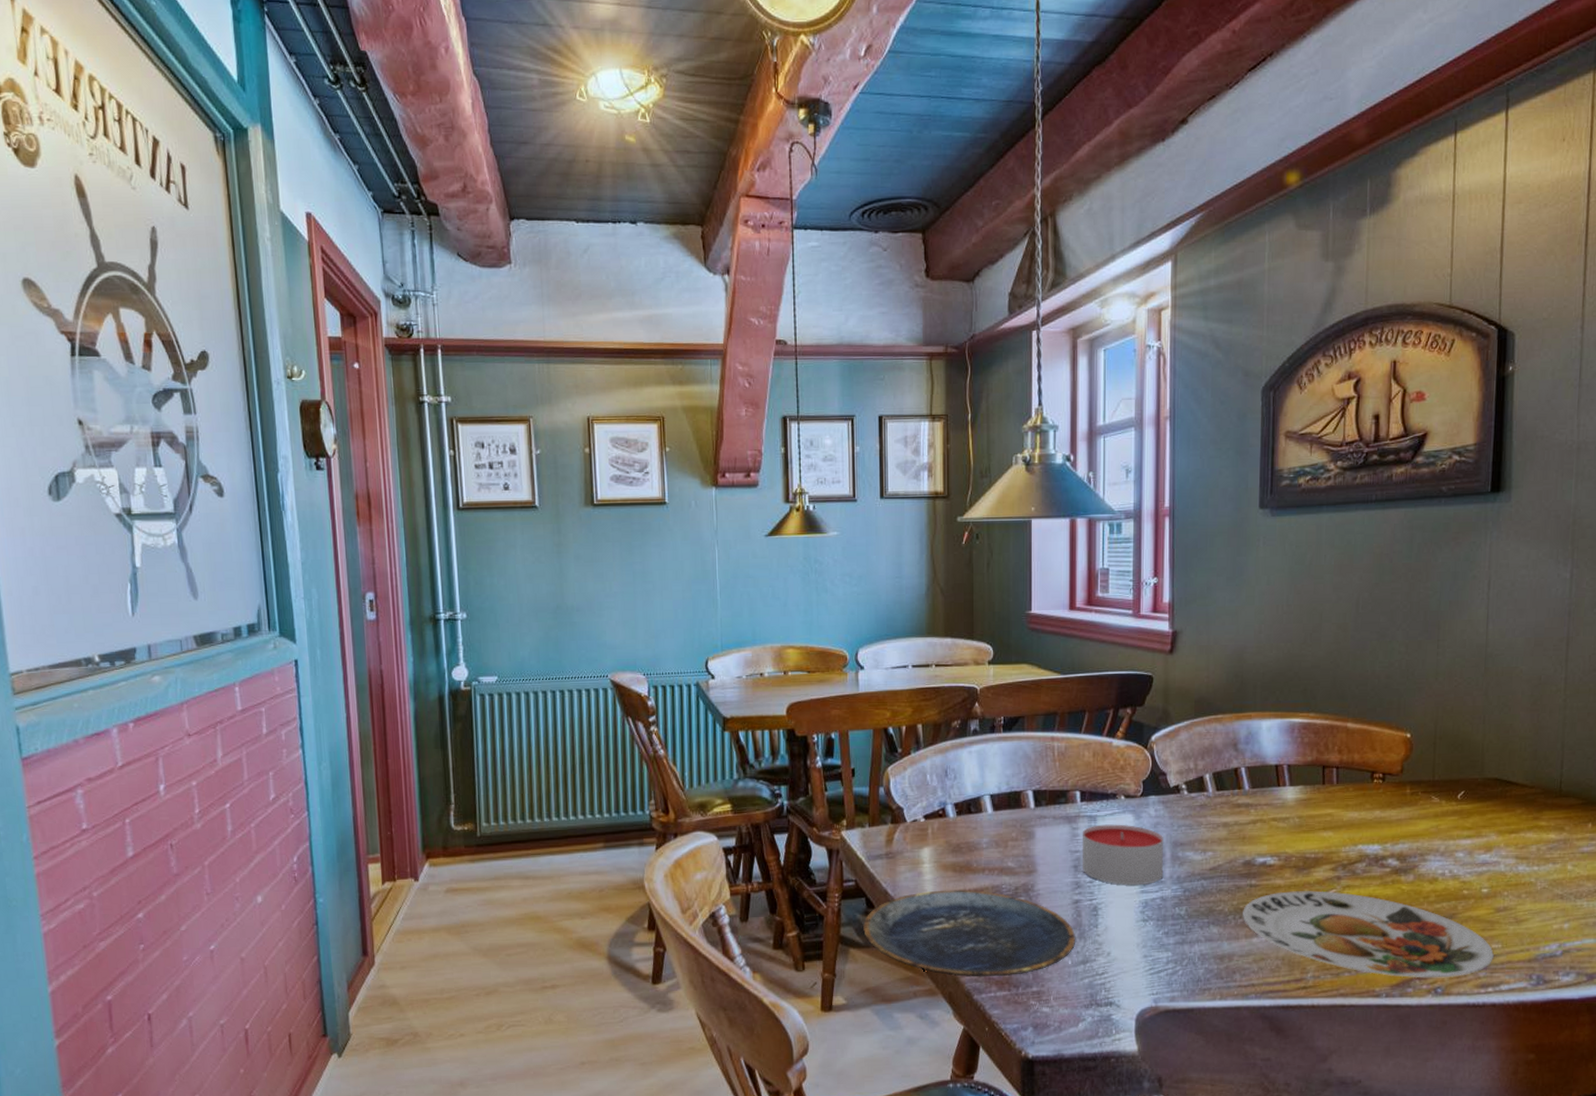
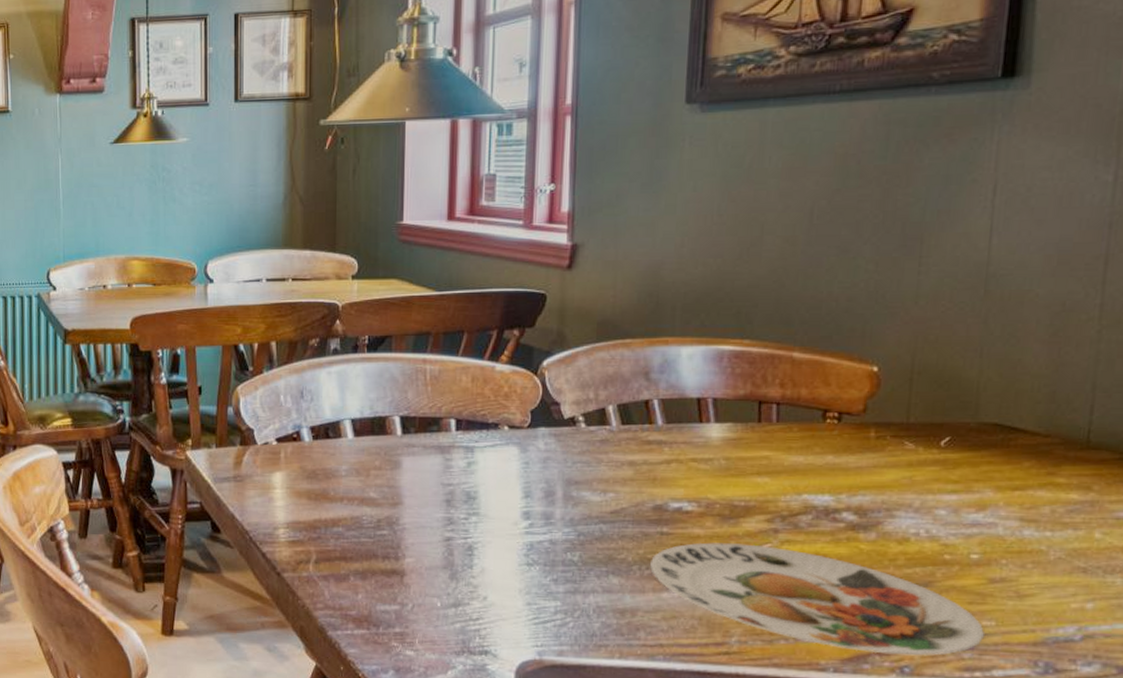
plate: present [863,890,1076,977] -> none [208,518,447,614]
candle: present [1082,824,1163,886] -> none [455,456,554,526]

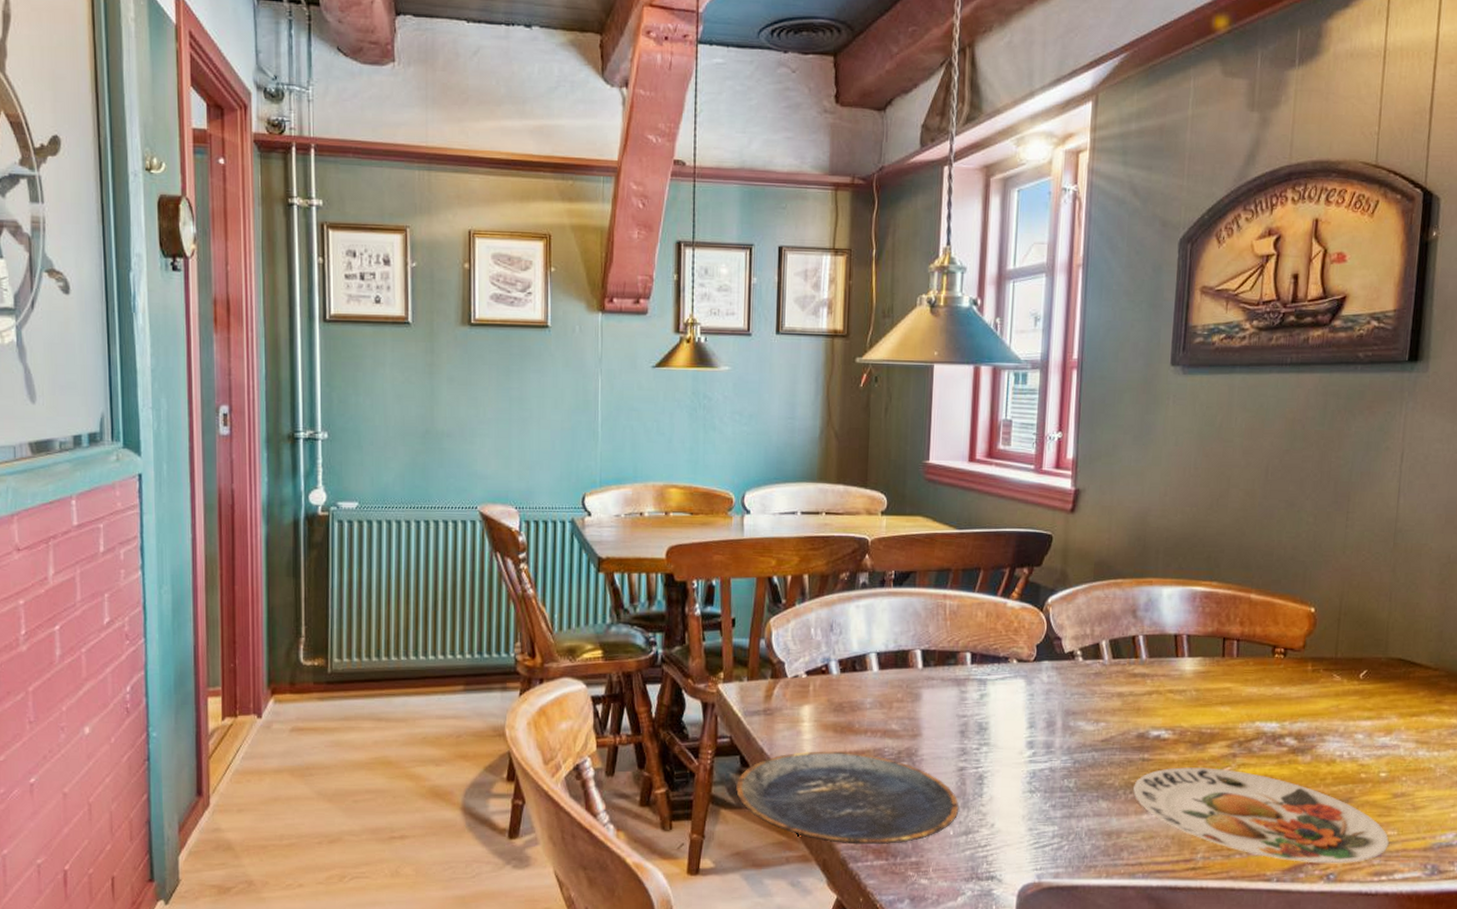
plate: none [208,518,447,614] -> present [736,751,959,845]

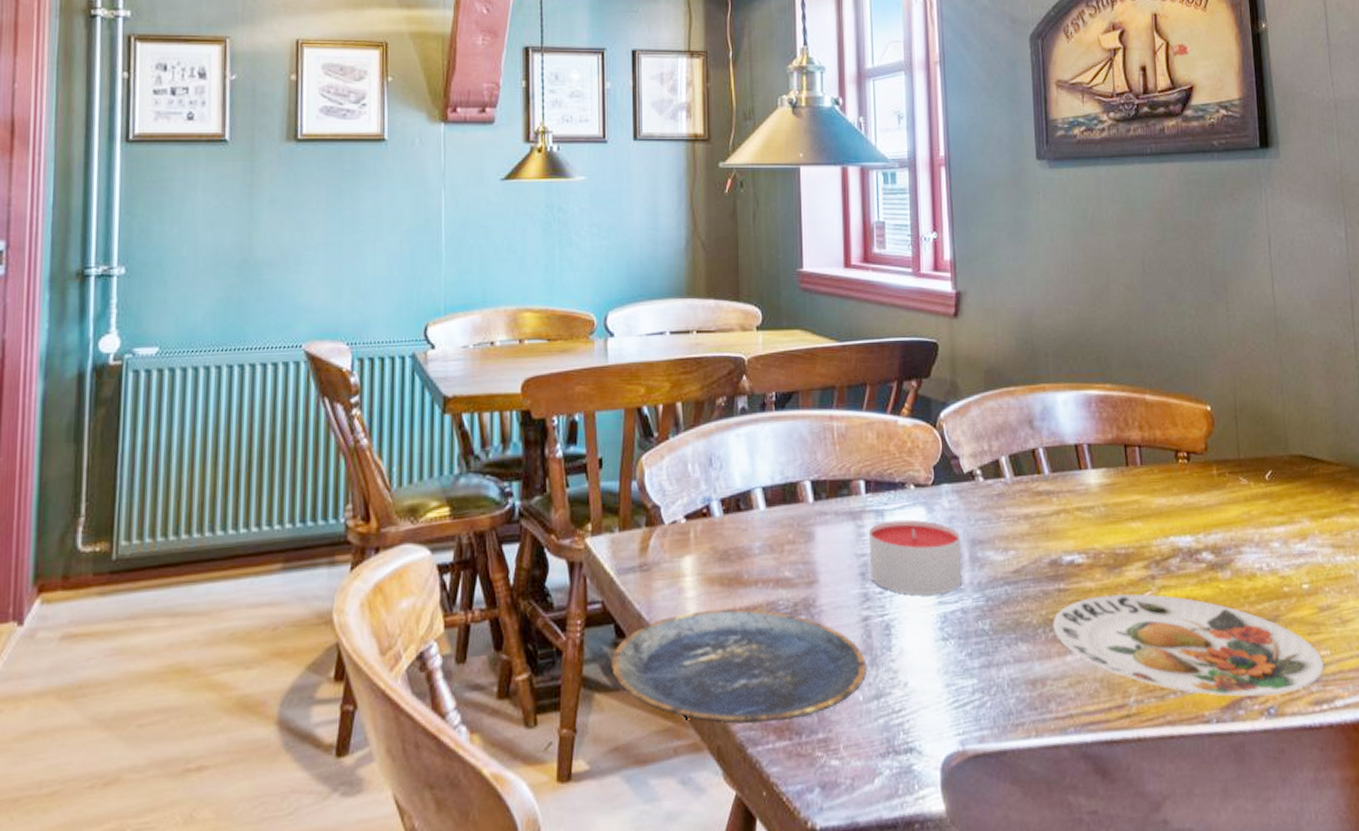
candle: none [969,689,1055,755] -> present [868,519,962,596]

